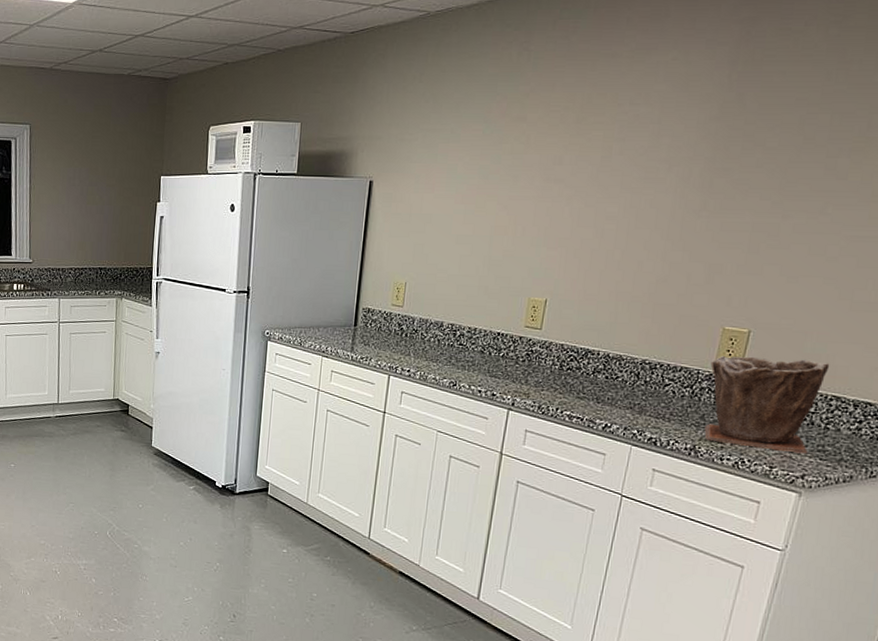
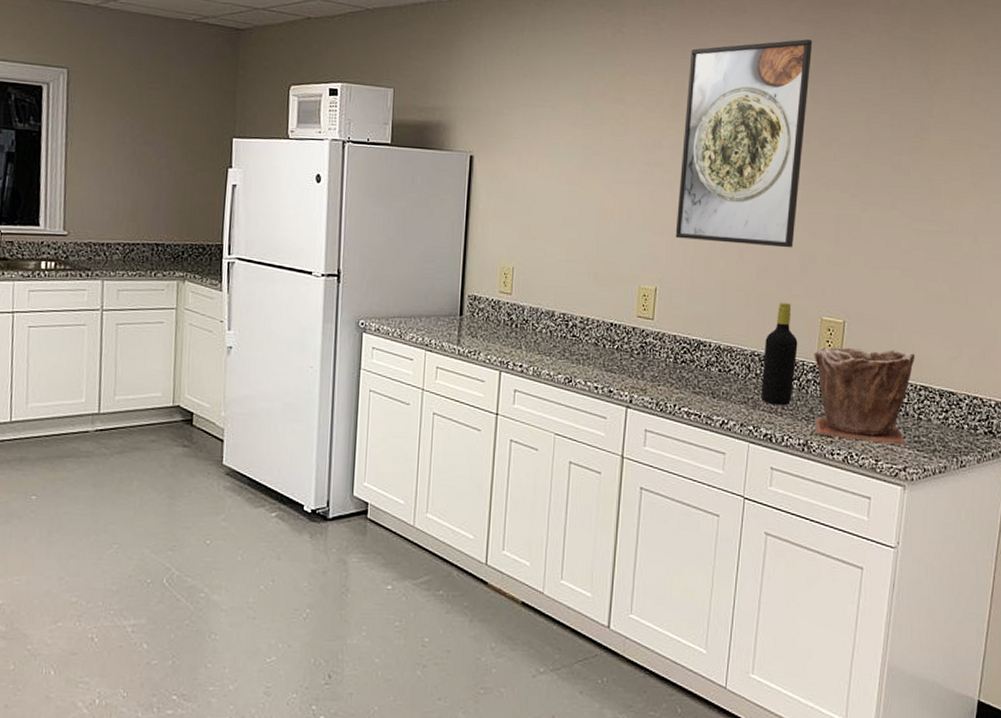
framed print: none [570,40,745,259] -> present [675,39,813,248]
bottle: none [648,312,695,412] -> present [761,302,798,406]

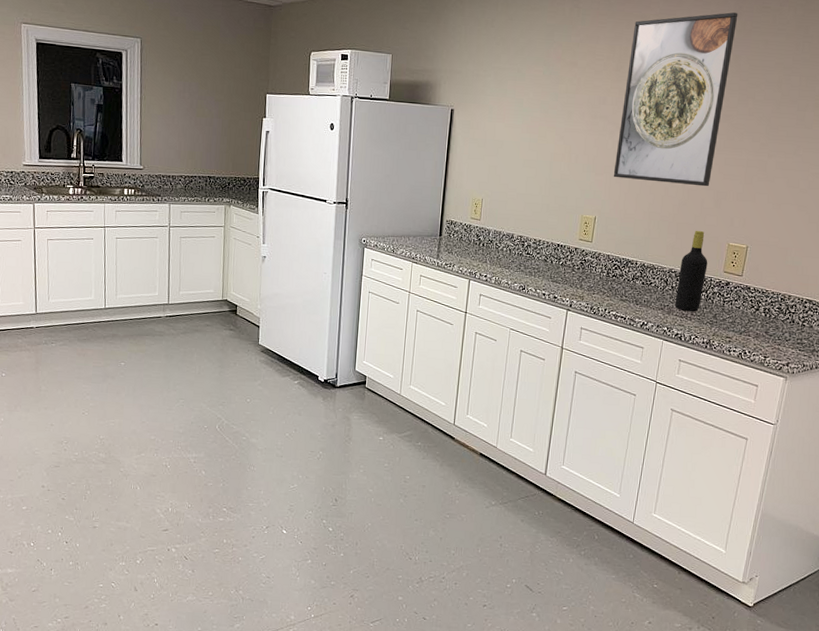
plant pot: present [813,346,915,446] -> none [716,266,804,346]

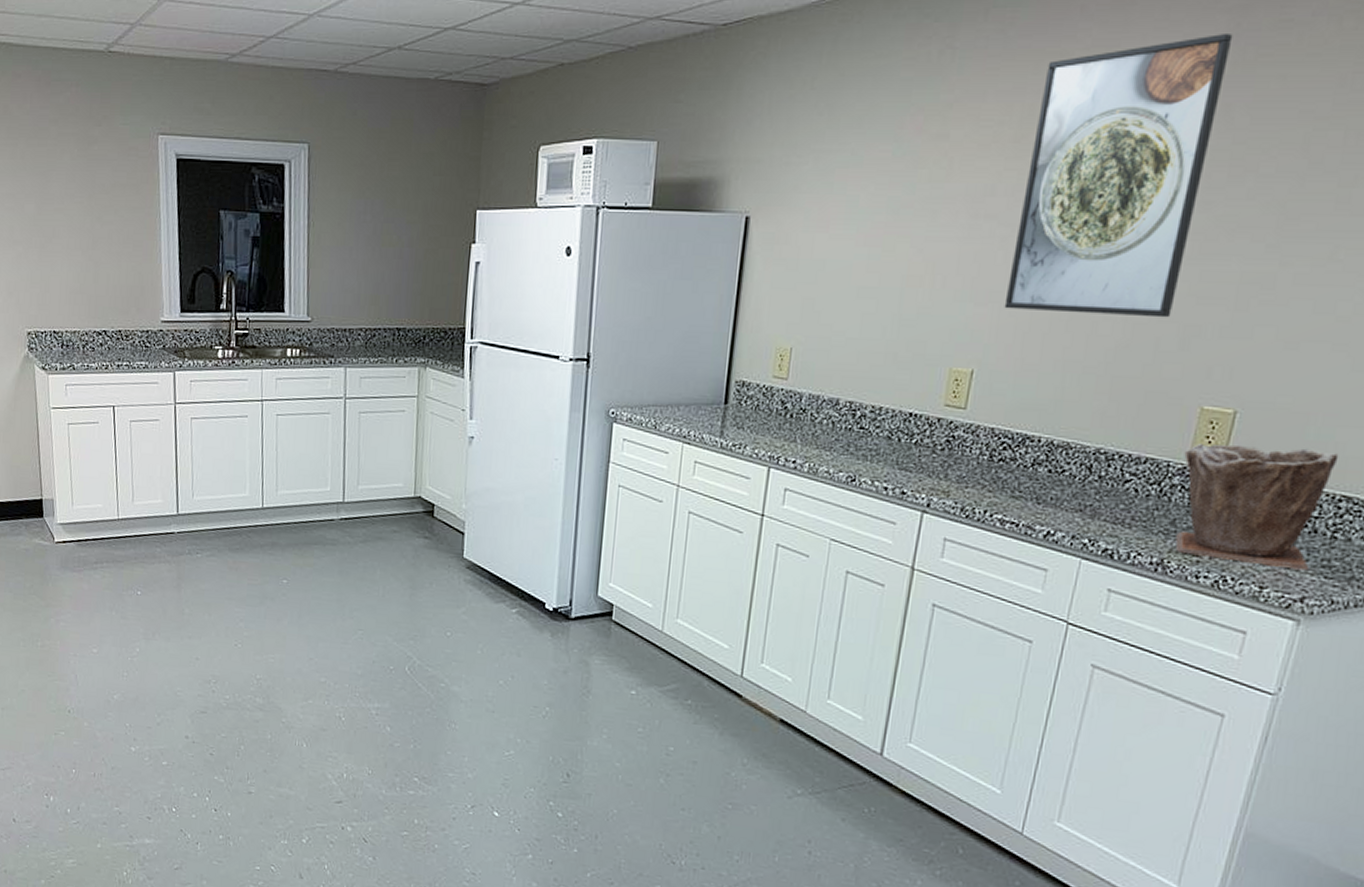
bottle: present [675,230,708,312] -> none [1103,387,1164,516]
plant pot: none [716,266,804,346] -> present [1175,442,1339,571]

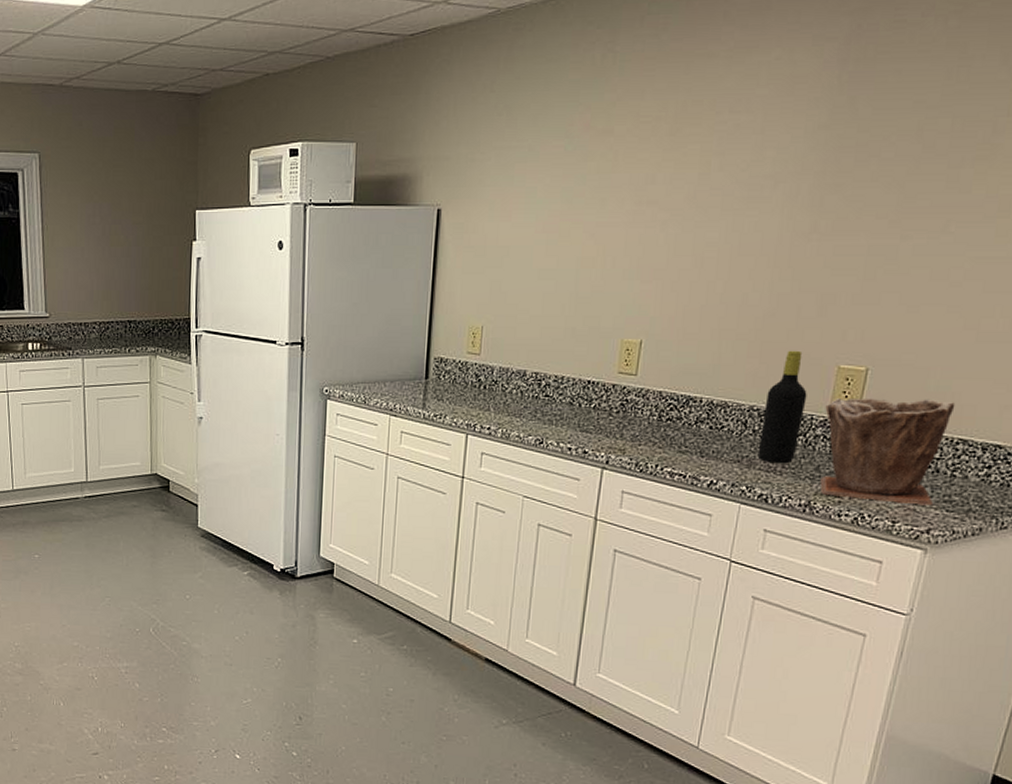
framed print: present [1004,34,1233,318] -> none [666,34,855,288]
bottle: none [1103,387,1164,516] -> present [757,350,807,464]

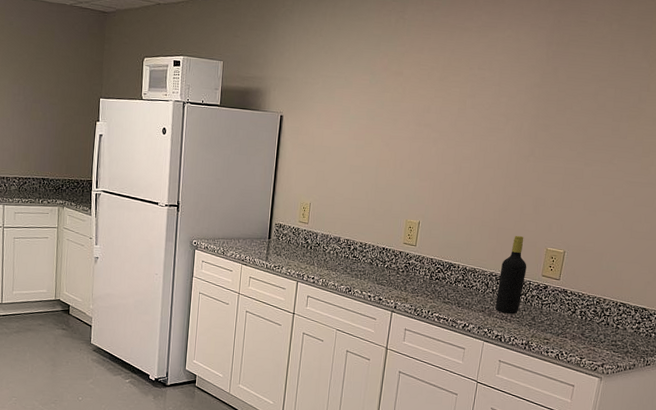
plant pot: present [820,397,956,506] -> none [535,270,619,348]

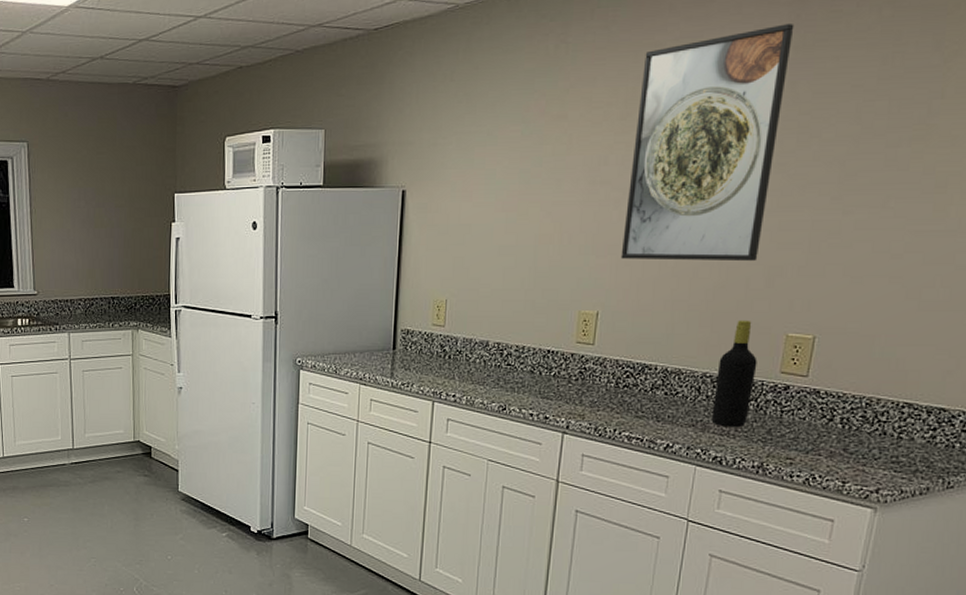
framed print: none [436,26,557,194] -> present [620,24,795,262]

